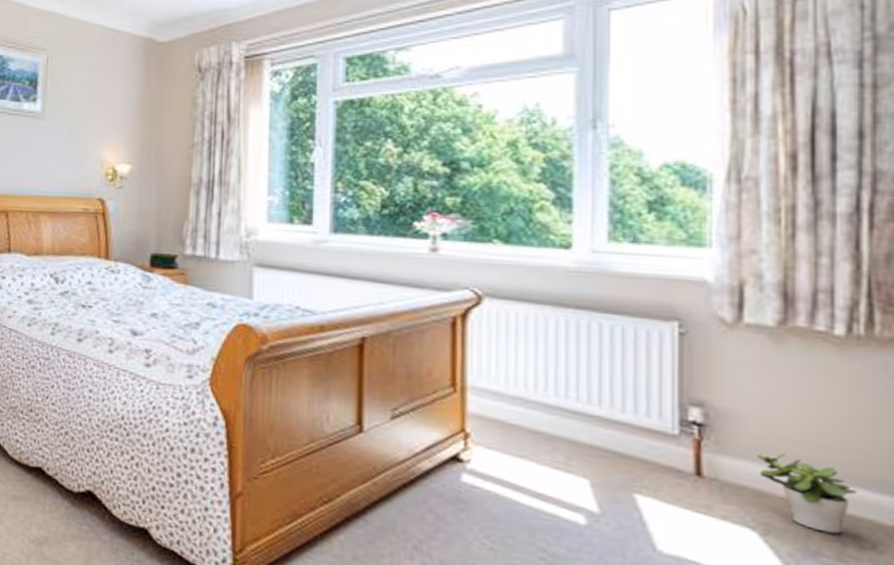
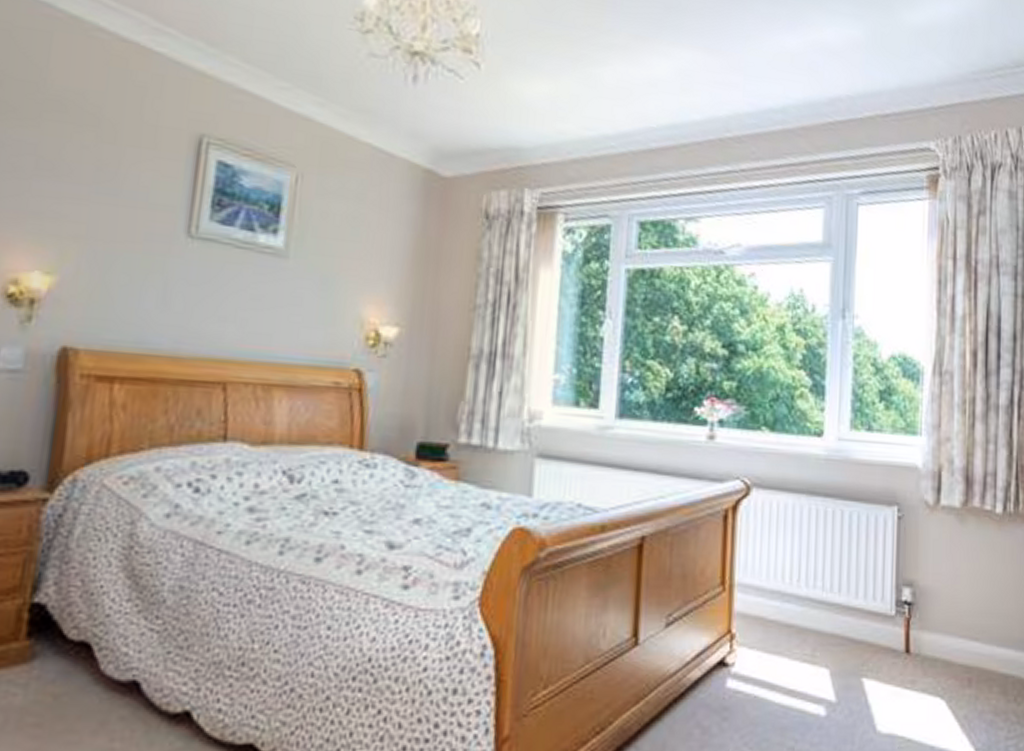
potted plant: present [757,452,858,534] -> none [946,623,1007,692]

